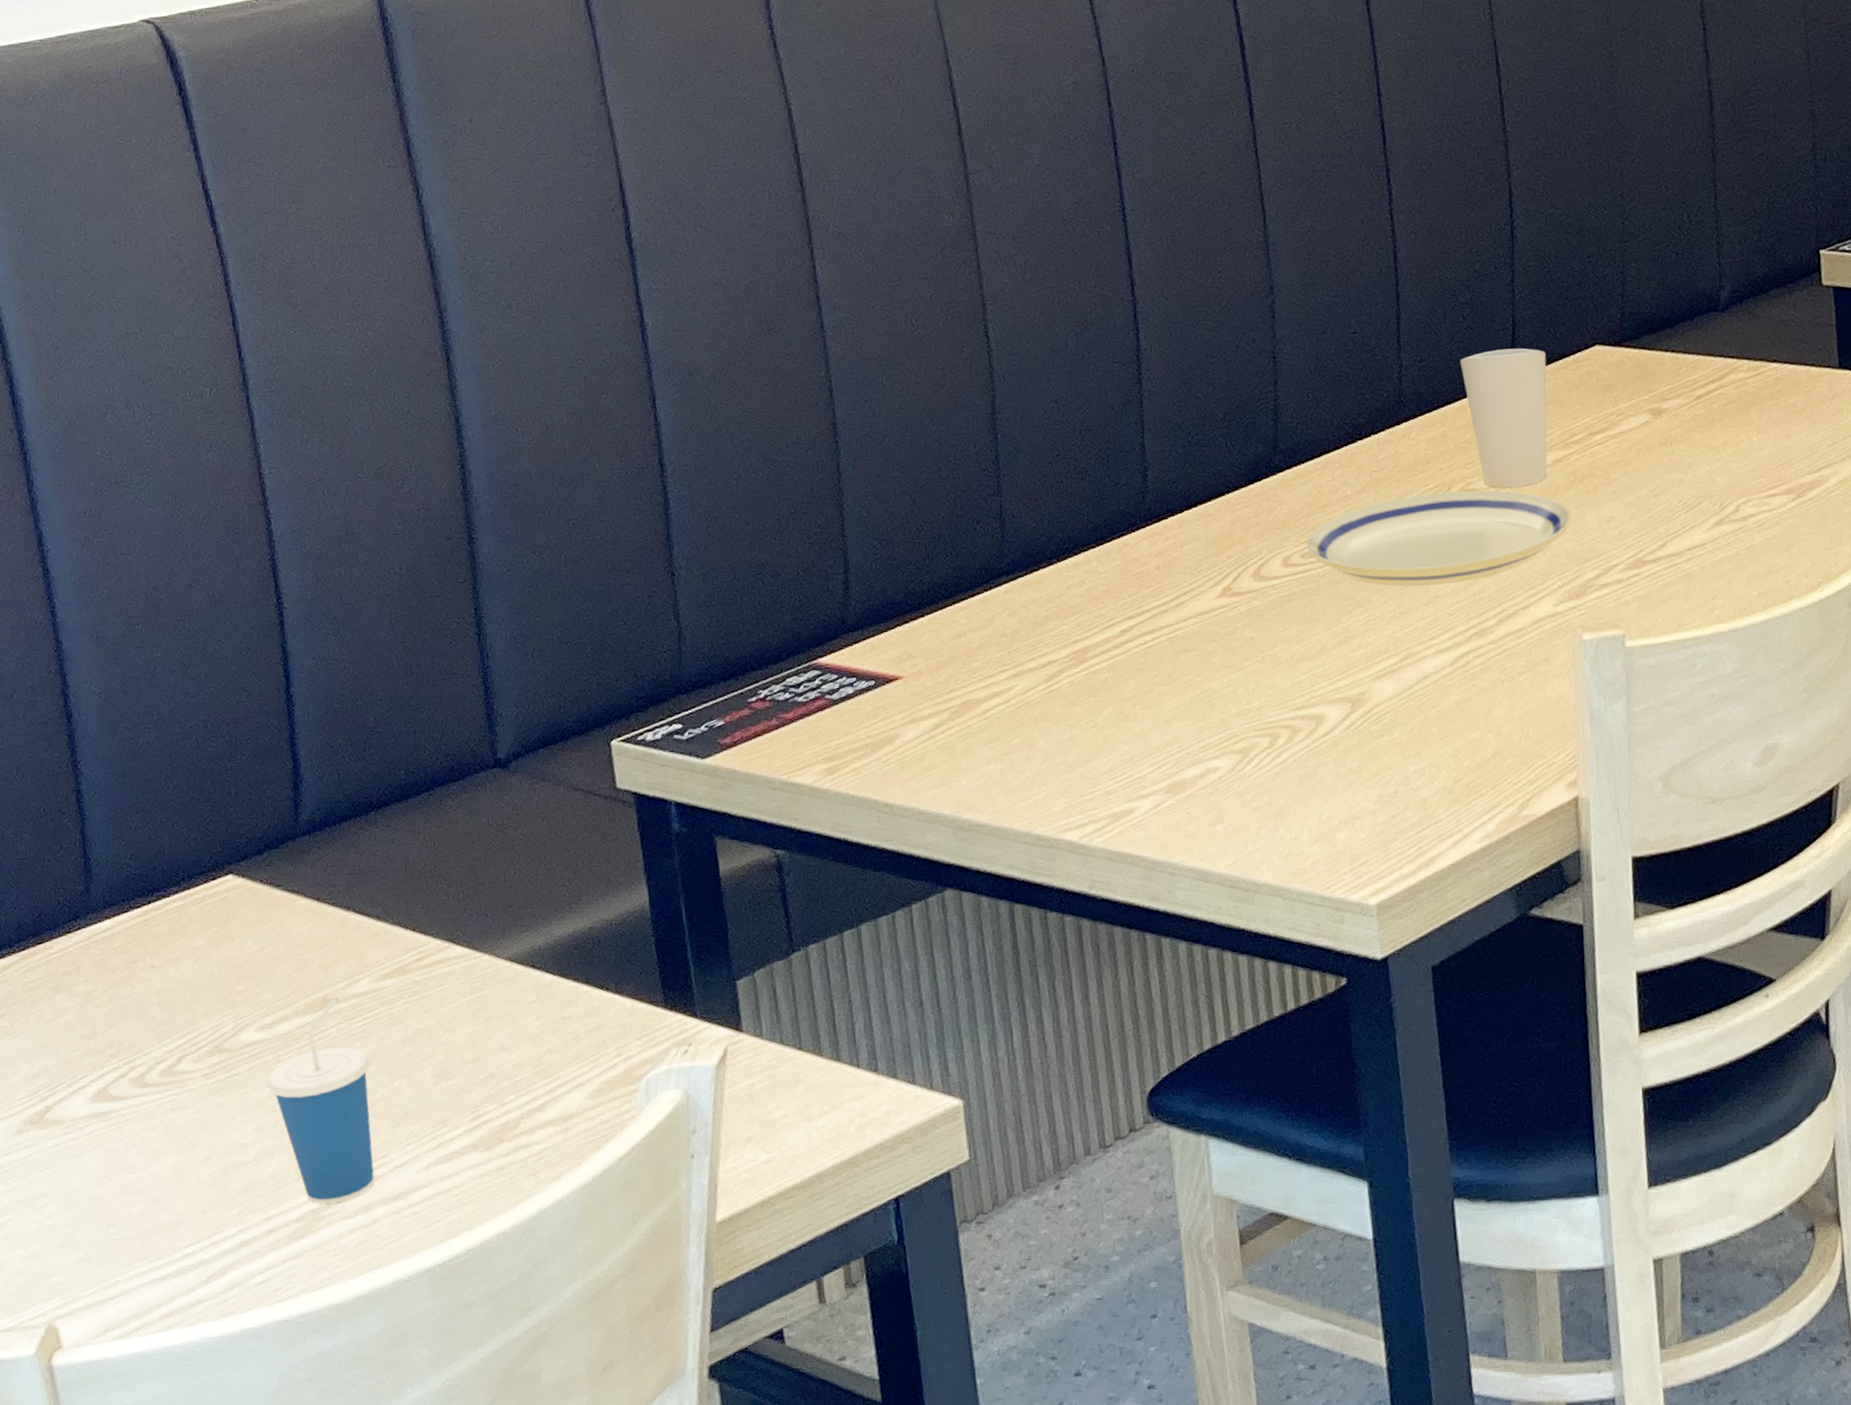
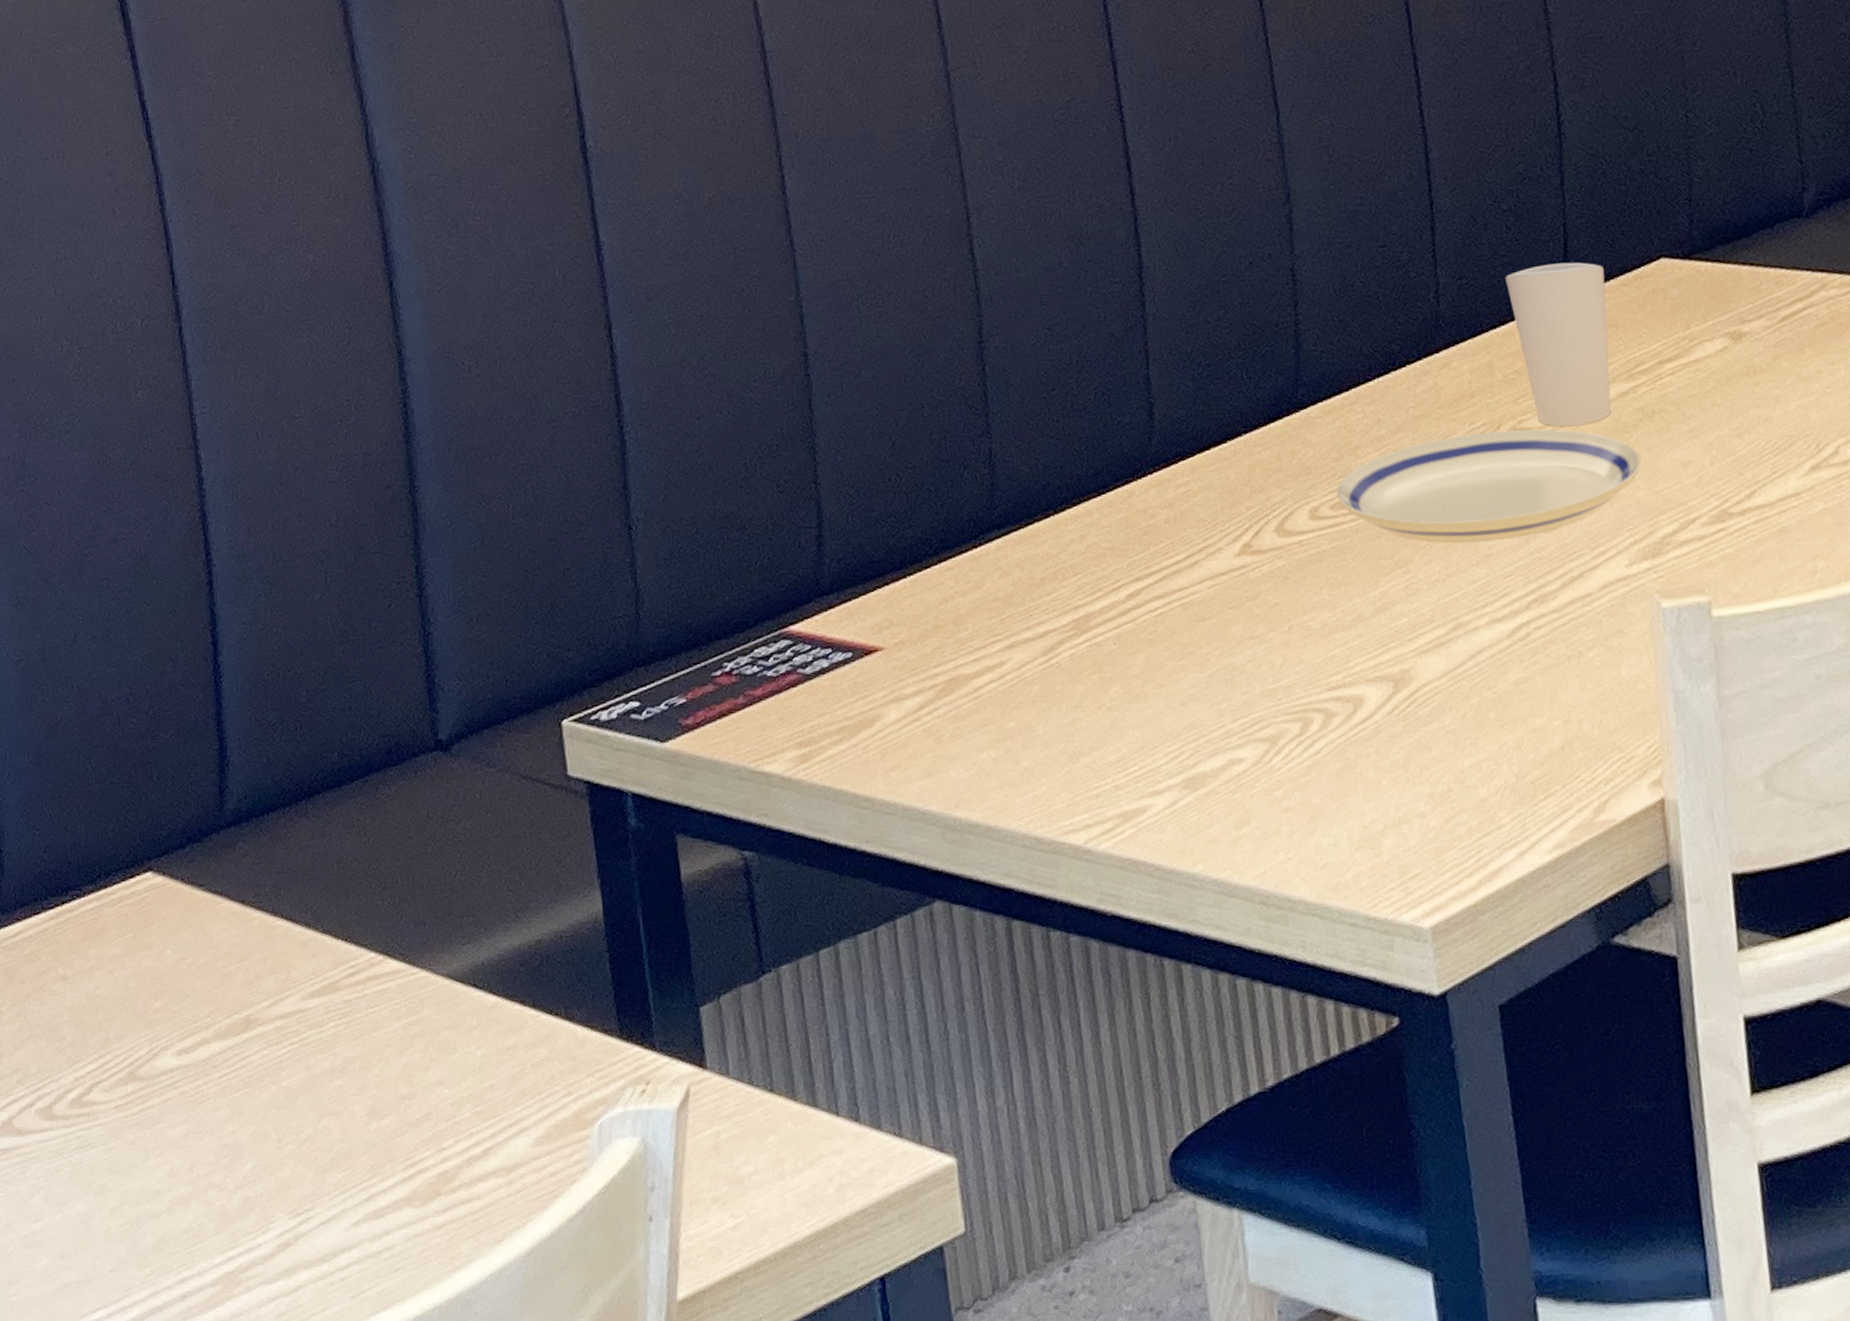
cup: present [267,998,375,1204] -> none [184,1019,298,1265]

